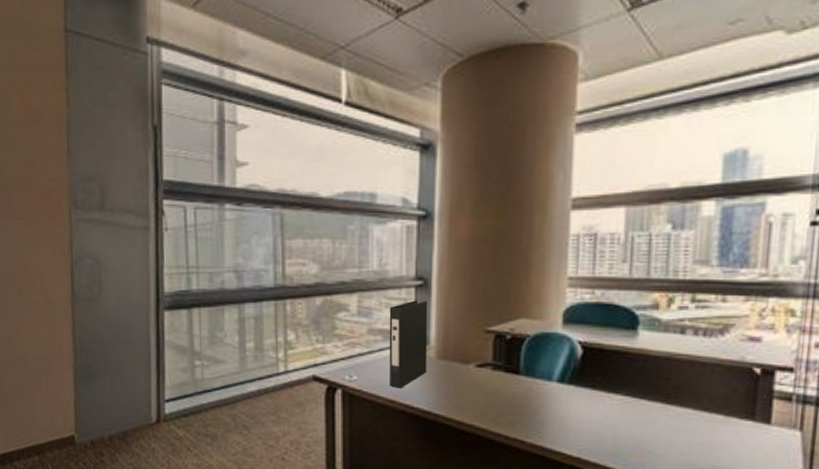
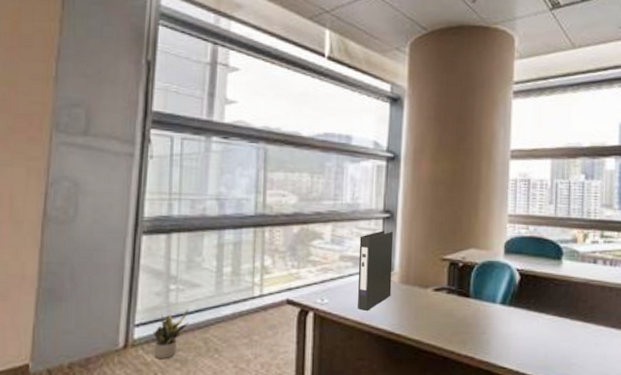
potted plant: none [182,385,216,435] -> present [153,308,189,360]

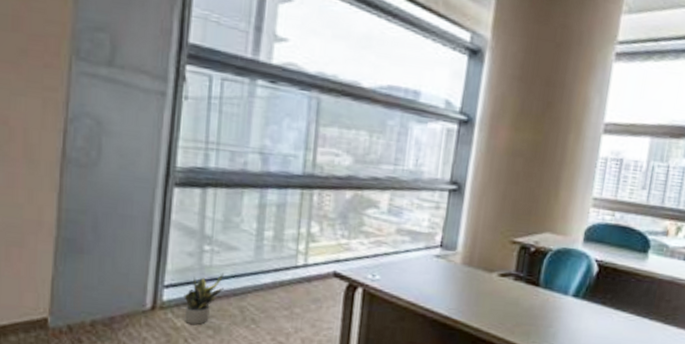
binder: present [357,231,394,311] -> none [412,204,460,292]

